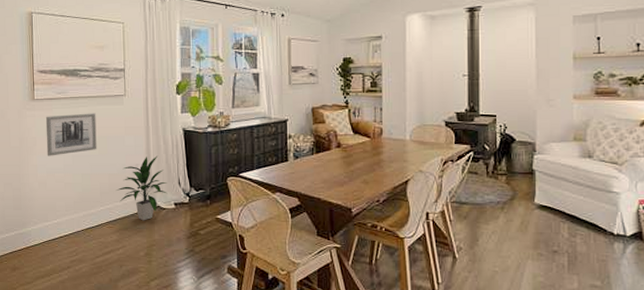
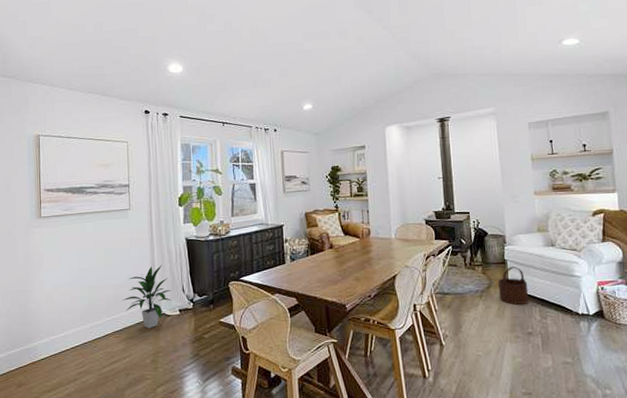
wall art: present [45,113,97,156] -> none [52,227,103,271]
wooden bucket: none [524,178,558,220] -> present [498,266,529,305]

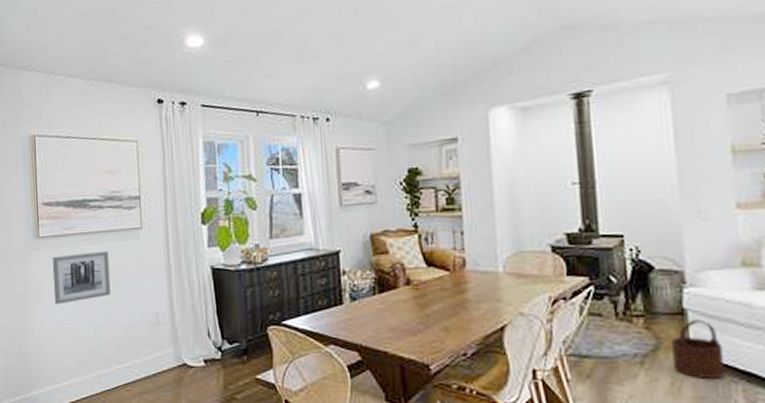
wall art: none [52,227,103,271] -> present [52,250,111,305]
indoor plant: present [121,265,172,329] -> none [133,300,195,382]

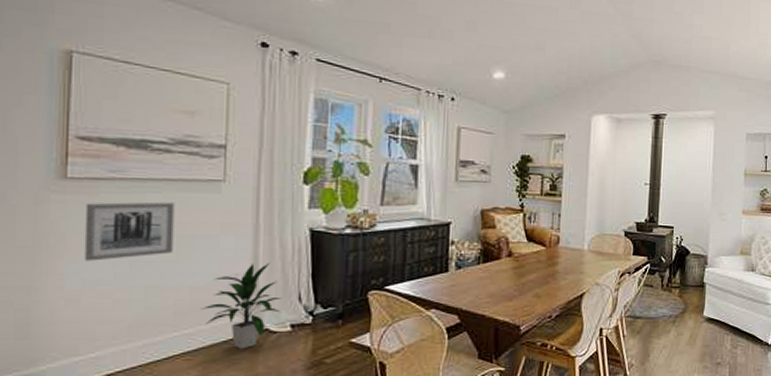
indoor plant: none [133,300,195,382] -> present [200,262,282,350]
wooden bucket: present [672,319,726,378] -> none [693,290,723,332]

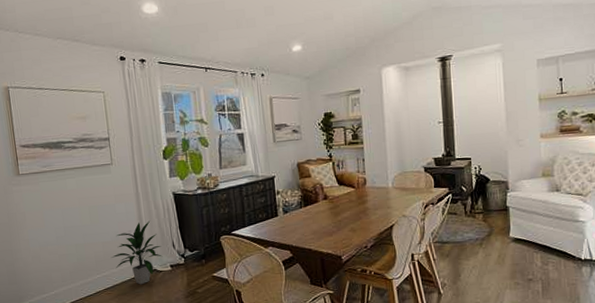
wall art: present [84,201,175,261] -> none [32,183,88,230]

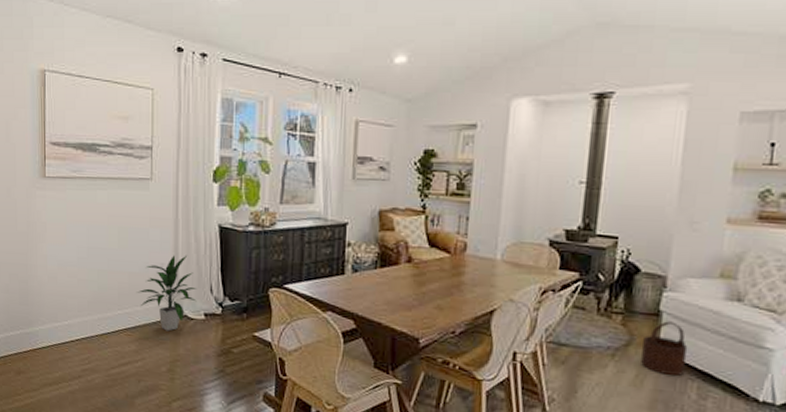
wooden bucket: none [499,213,531,252] -> present [641,321,688,376]

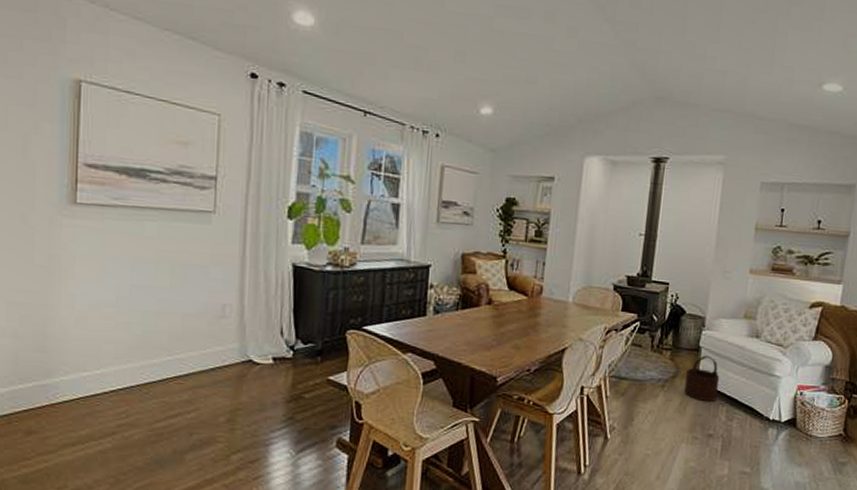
indoor plant: present [136,255,197,331] -> none [191,295,265,378]

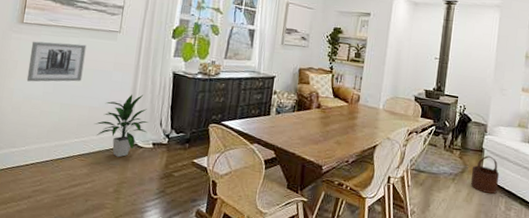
wall art: none [91,228,170,284] -> present [26,41,87,82]
indoor plant: none [191,295,265,378] -> present [94,94,149,158]

